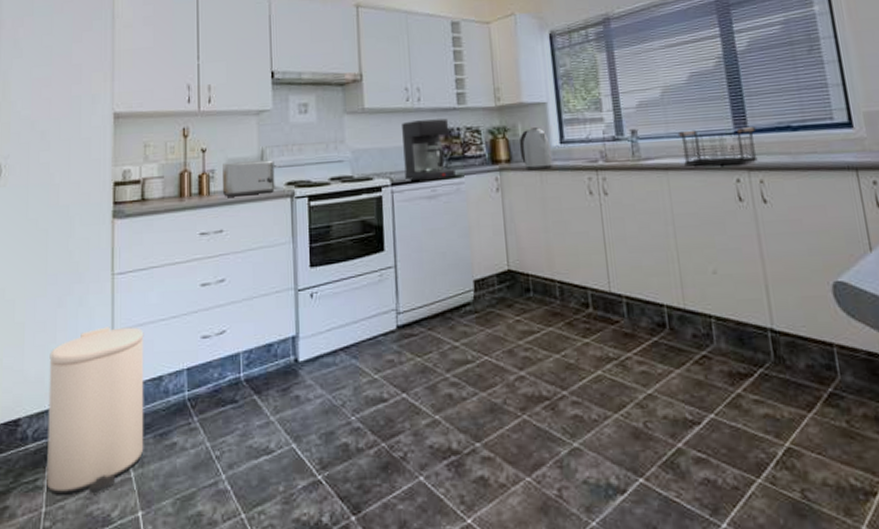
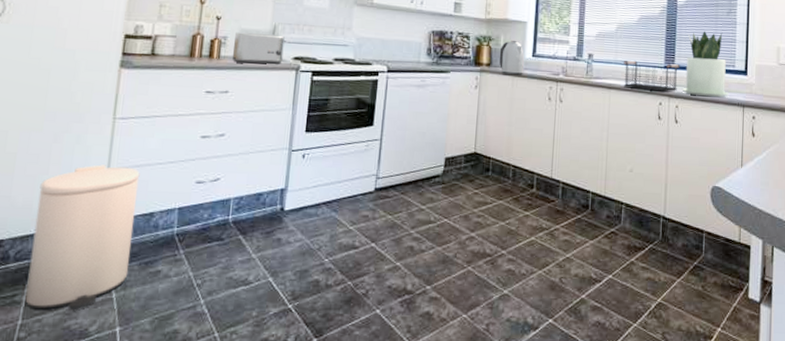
coffee maker: present [402,118,456,181] -> none [400,20,444,73]
planter: none [759,76,833,164] -> present [682,30,729,98]

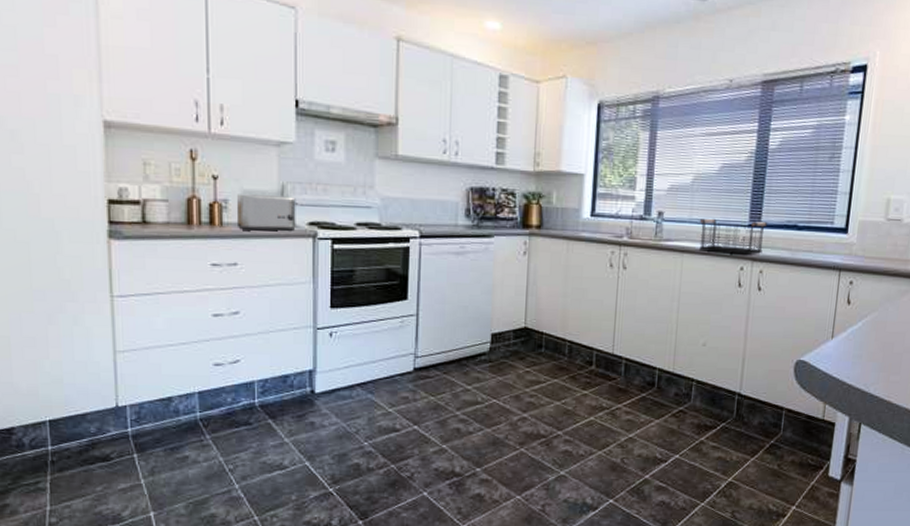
pedal bin: present [25,164,140,311] -> none [42,347,154,497]
kettle: present [499,41,525,76] -> none [551,197,582,240]
planter: present [682,30,729,98] -> none [768,180,824,261]

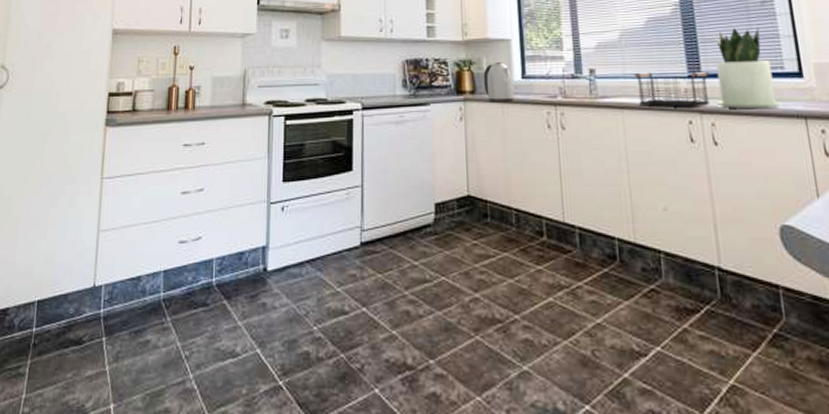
toaster: present [236,193,299,232] -> none [206,79,258,113]
kettle: none [551,197,582,240] -> present [483,62,515,103]
planter: none [768,180,824,261] -> present [714,27,783,109]

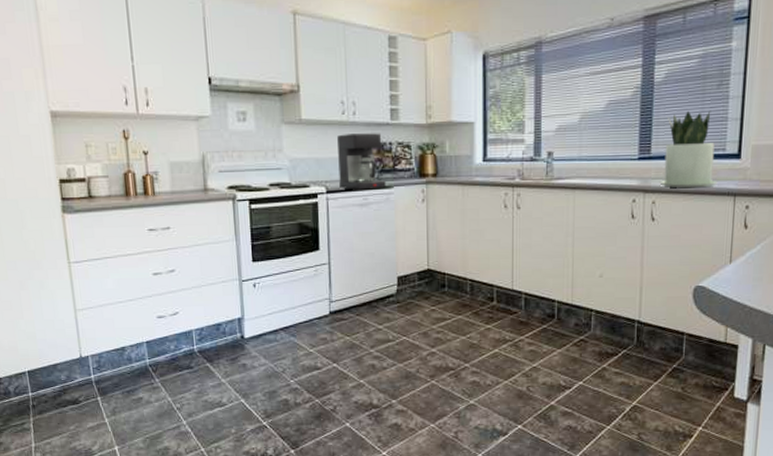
coffee maker: none [375,50,422,107] -> present [337,133,386,190]
kettle: present [483,62,515,103] -> none [445,146,475,185]
dish rack: present [634,71,710,109] -> none [588,153,658,188]

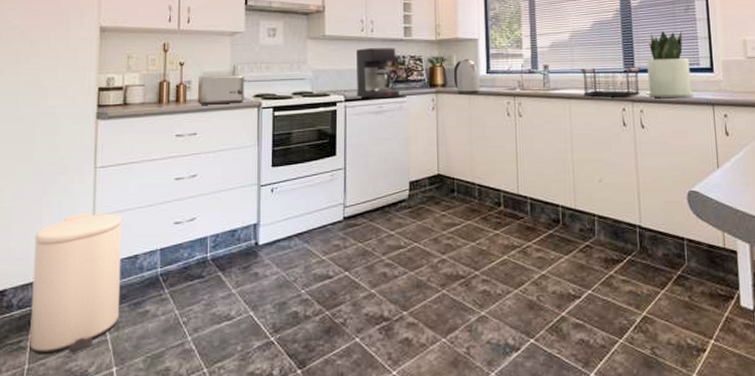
pedal bin: none [19,307,115,435] -> present [30,212,123,354]
toaster: none [165,163,218,199] -> present [197,74,247,106]
kettle: none [445,146,475,185] -> present [453,59,480,95]
dish rack: none [588,153,658,188] -> present [580,66,641,98]

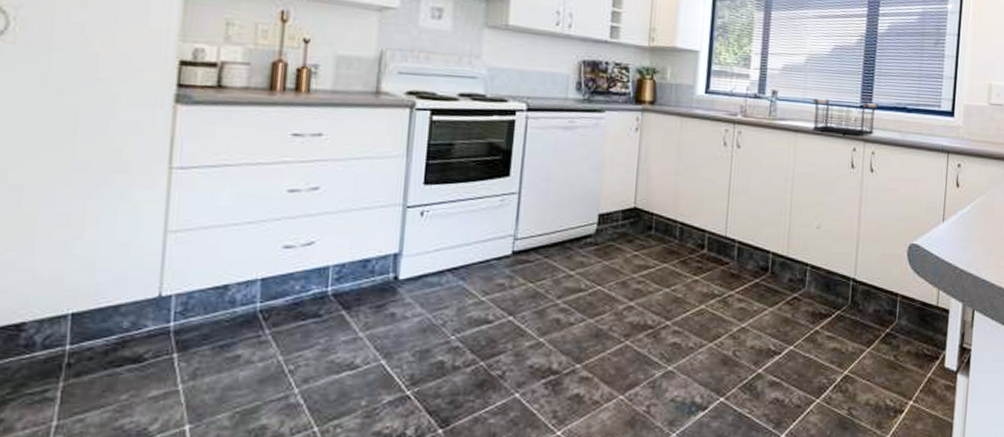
pedal bin: present [30,212,123,354] -> none [60,226,209,407]
toaster: present [197,74,247,106] -> none [325,58,398,102]
coffee maker: present [357,48,399,99] -> none [543,46,598,112]
kettle: present [453,59,480,95] -> none [664,74,696,117]
planter: present [645,30,696,99] -> none [879,64,933,143]

